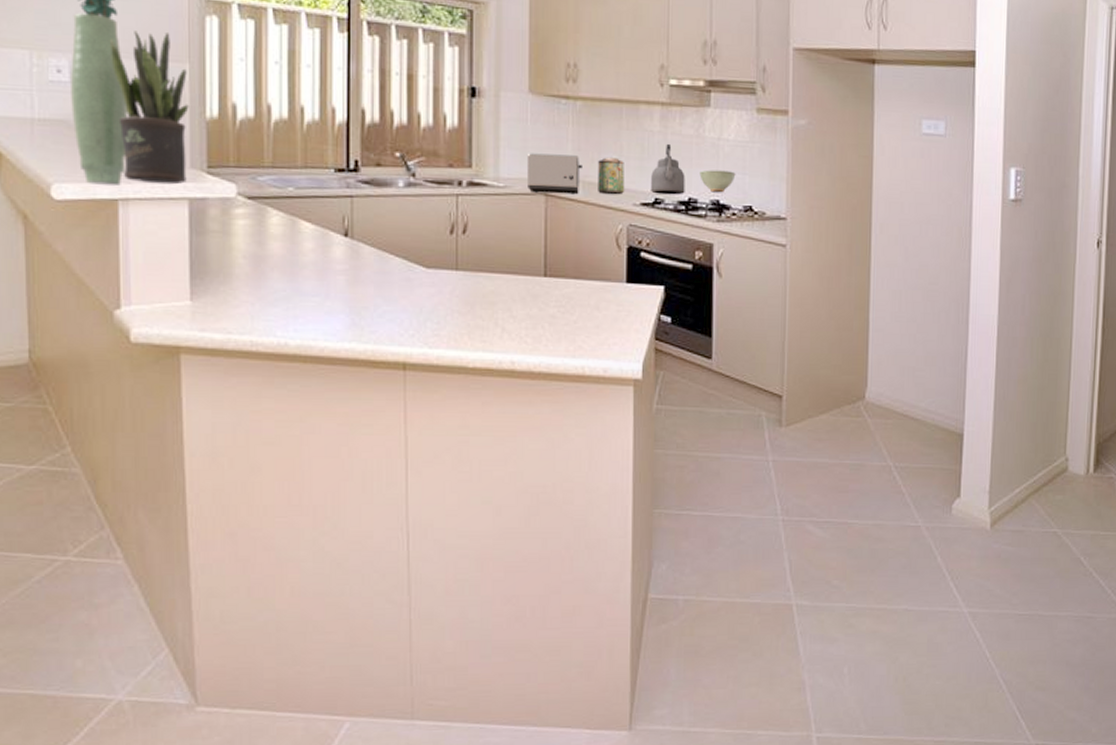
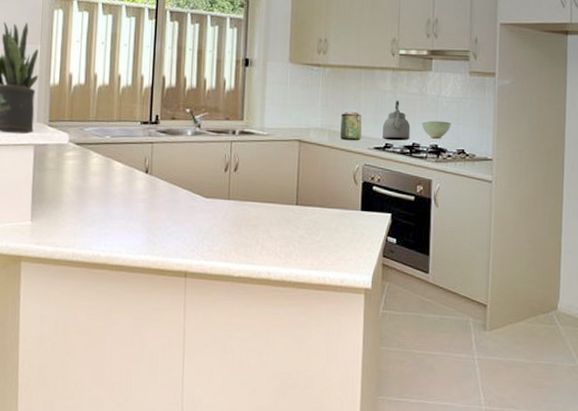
toaster: present [526,153,584,195] -> none [285,109,330,141]

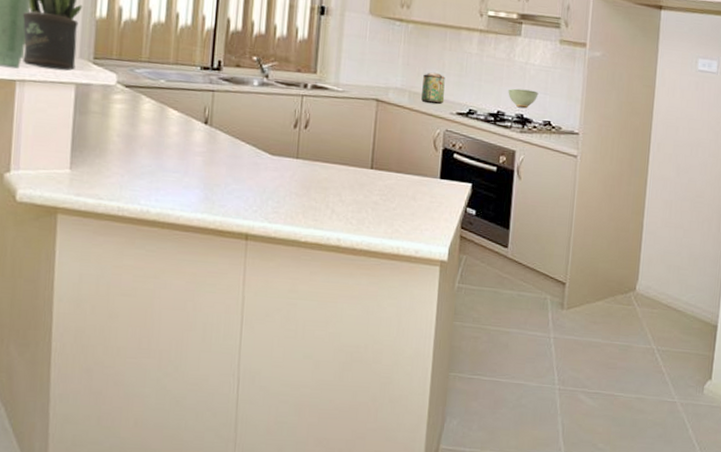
kettle: present [383,100,410,141] -> none [466,64,496,108]

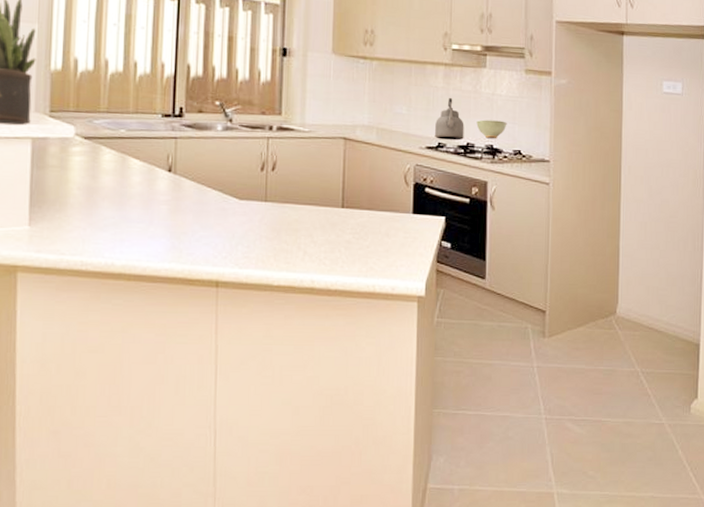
canister: present [421,72,445,105] -> none [390,108,413,140]
kettle: none [466,64,496,108] -> present [435,97,464,141]

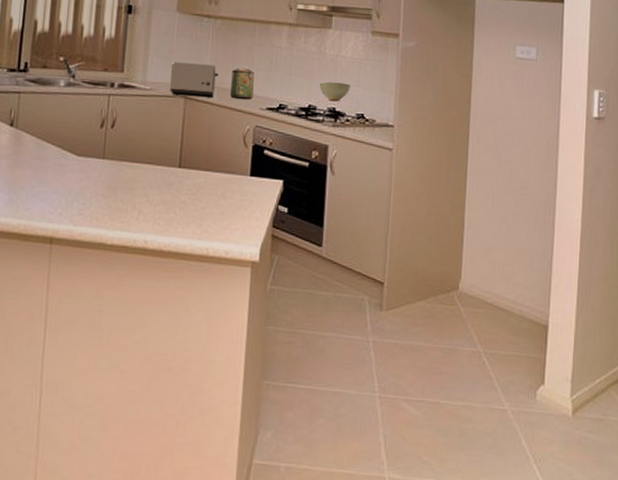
toaster: none [328,103,378,139] -> present [169,62,219,99]
canister: none [390,108,413,140] -> present [230,67,255,100]
kettle: present [435,97,464,141] -> none [276,58,307,102]

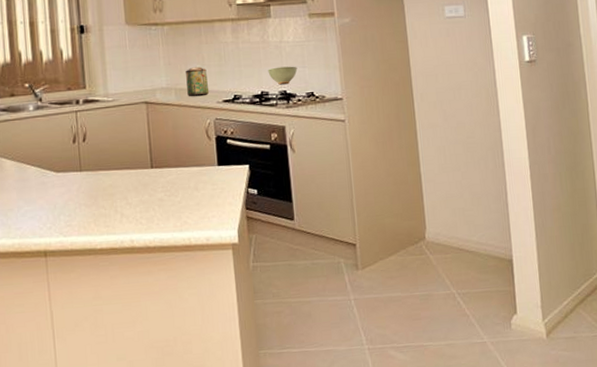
toaster: present [169,62,219,99] -> none [128,69,174,103]

